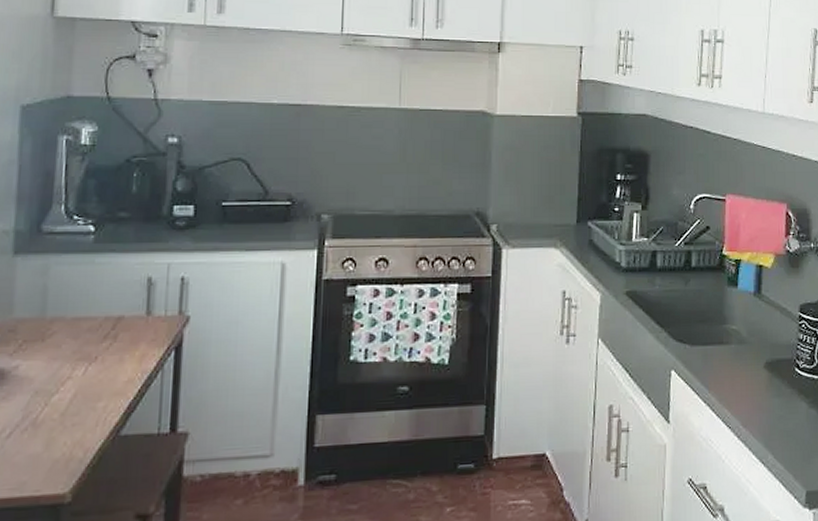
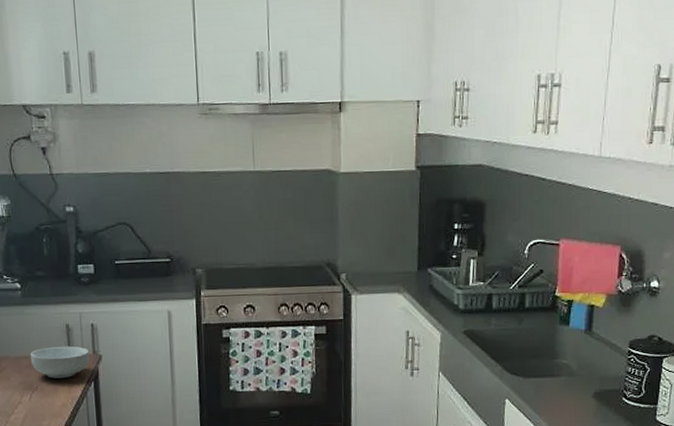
cereal bowl: none [93,304,174,346] -> present [30,346,90,378]

